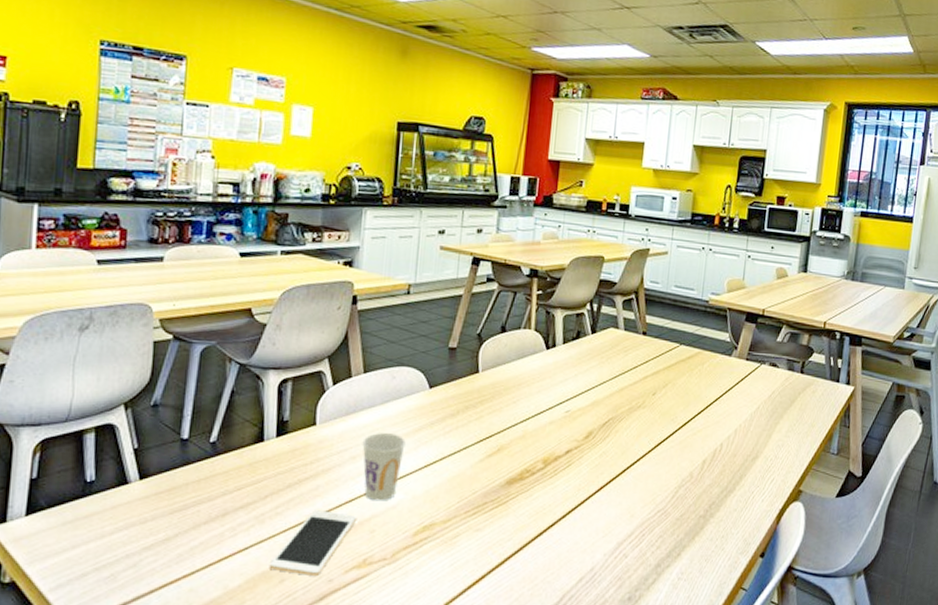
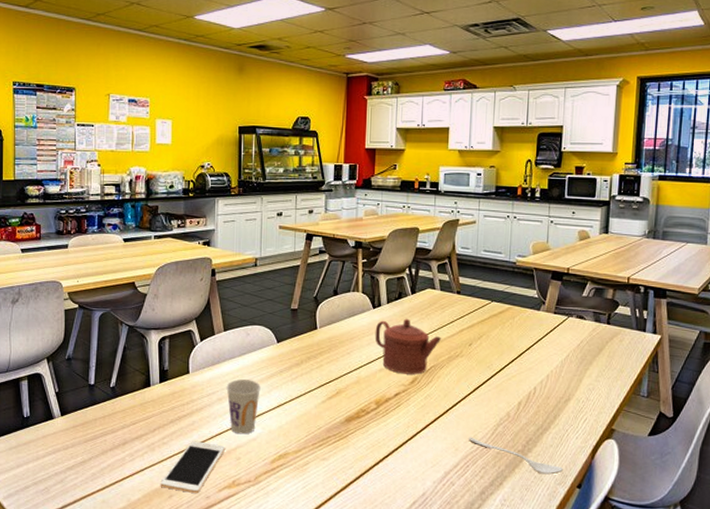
teapot: none [546,362,623,428] -> present [375,318,442,375]
spoon: none [646,501,747,543] -> present [468,437,564,475]

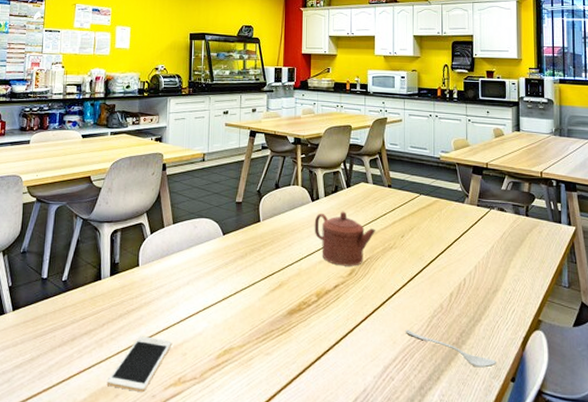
cup: present [226,379,261,435] -> none [174,272,207,329]

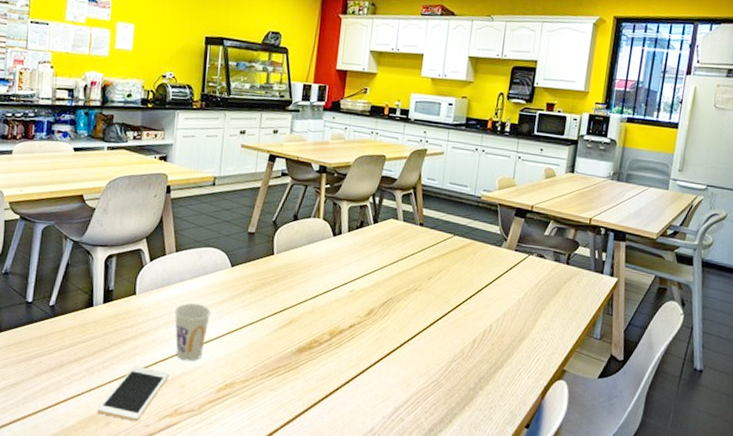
cup: none [174,272,207,329] -> present [174,303,211,361]
teapot: present [314,211,376,266] -> none [333,248,402,307]
spoon: present [405,329,497,368] -> none [421,372,514,414]

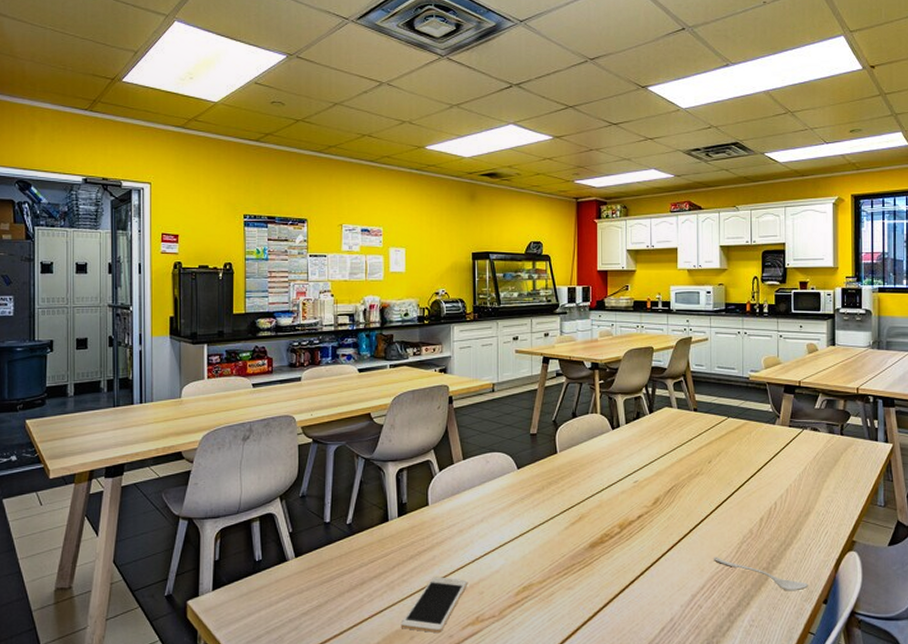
cup: present [174,303,211,361] -> none [467,509,502,567]
spoon: none [421,372,514,414] -> present [713,557,809,591]

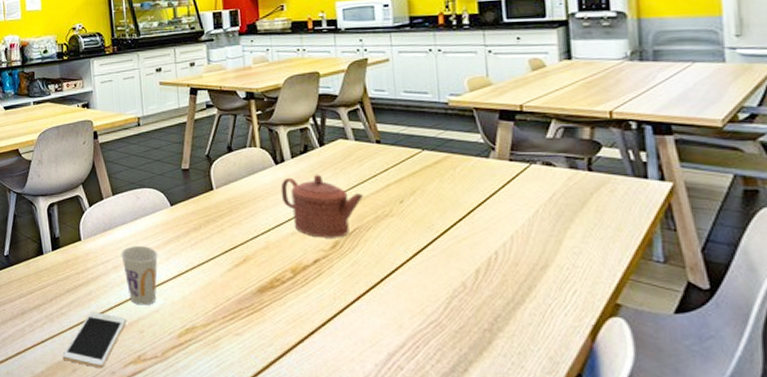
cup: none [467,509,502,567] -> present [121,246,158,306]
teapot: none [615,438,682,495] -> present [280,174,364,238]
spoon: present [713,557,809,591] -> none [414,311,553,361]

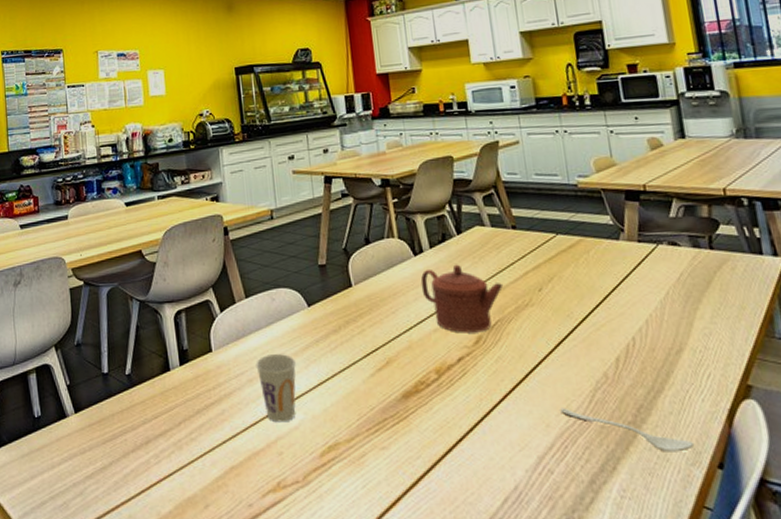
cell phone: present [62,312,127,369] -> none [192,434,265,502]
spoon: none [414,311,553,361] -> present [560,408,695,452]

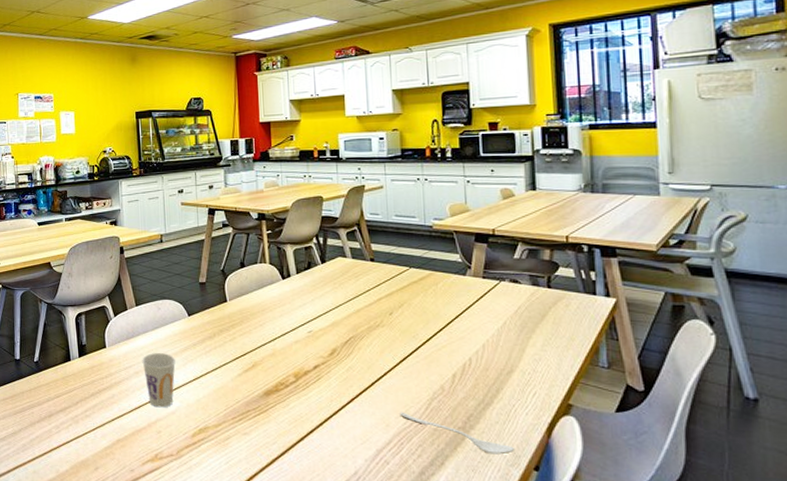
teapot: present [420,264,504,333] -> none [286,288,359,346]

